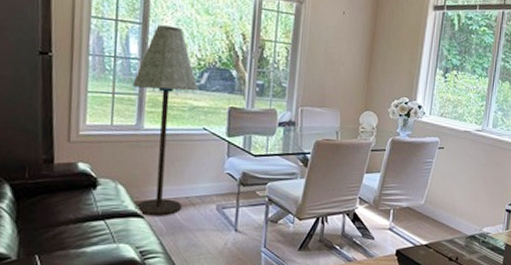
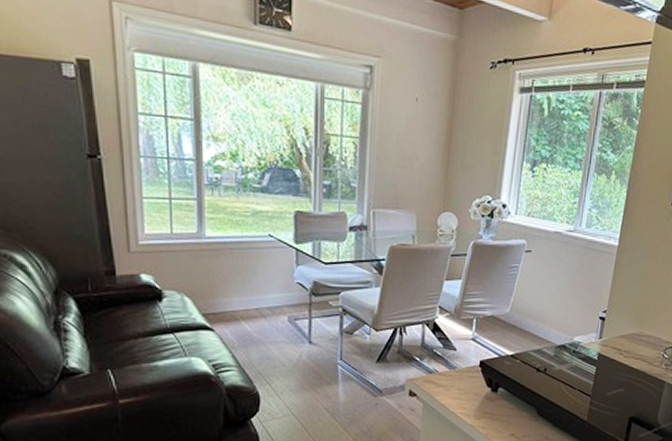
floor lamp: present [133,25,199,216] -> none [190,120,261,329]

